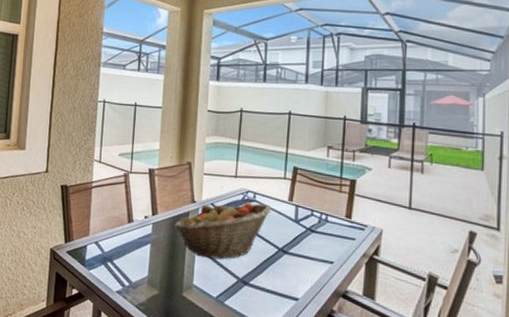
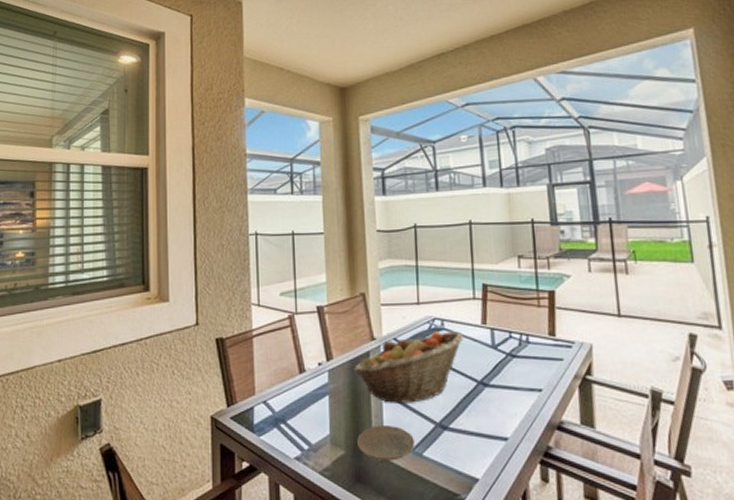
plate: none [170,274,219,305] -> present [357,426,415,461]

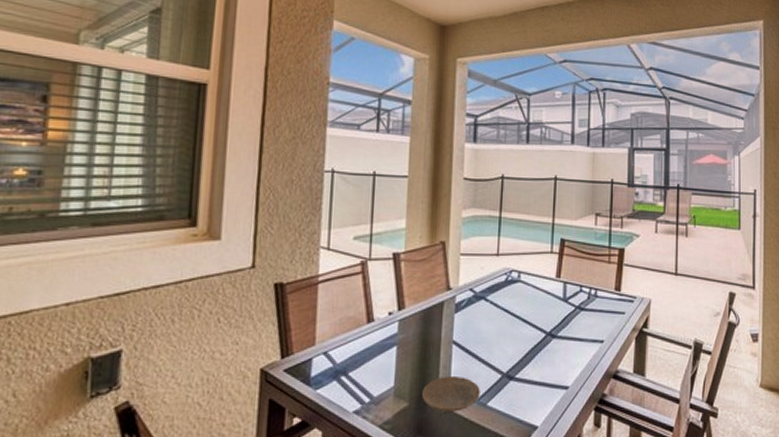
fruit basket: present [354,331,464,403] -> none [426,283,538,354]

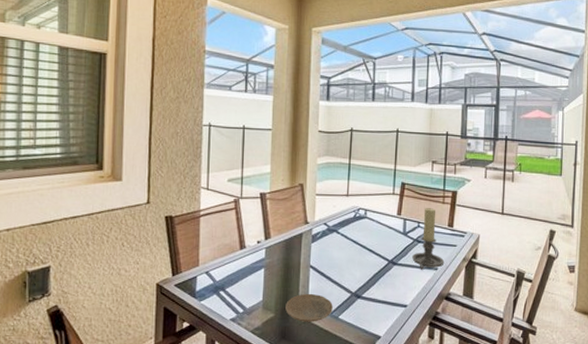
candle holder: none [574,269,612,343] -> present [412,208,445,270]

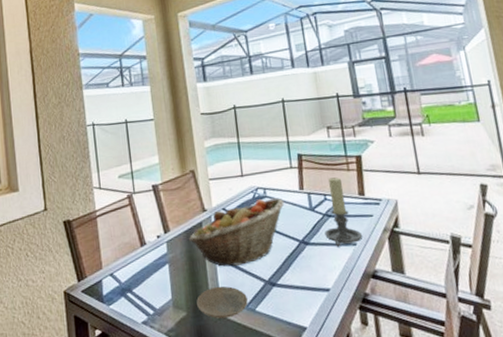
fruit basket: none [288,219,382,277] -> present [189,198,285,267]

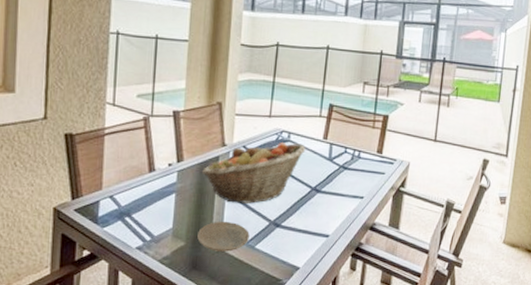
candle holder: present [324,177,363,247] -> none [337,132,372,198]

